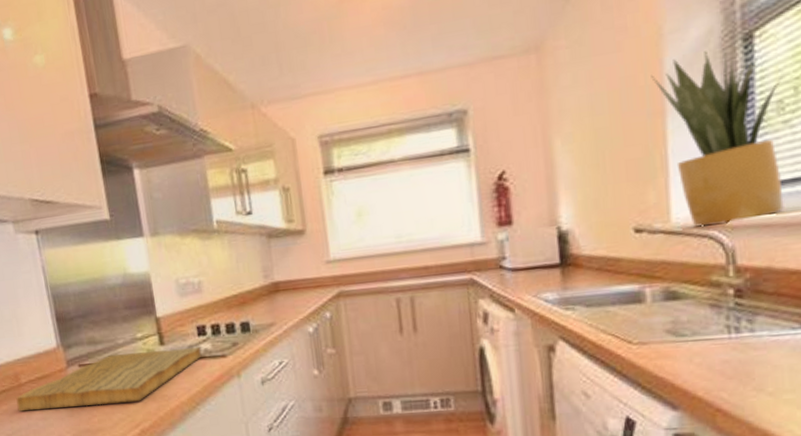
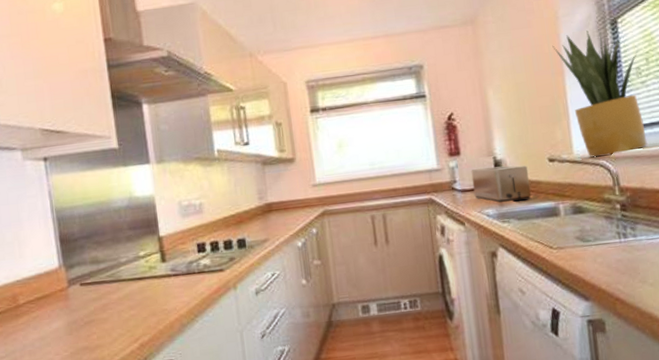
cutting board: present [16,347,202,412] -> none [12,263,201,333]
toaster: none [526,237,607,286] -> present [471,165,532,203]

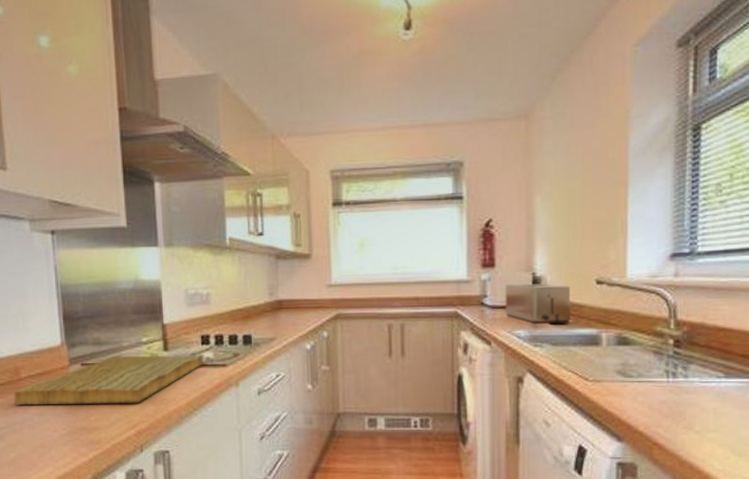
cutting board: none [12,263,201,333] -> present [14,355,203,406]
planter: present [552,30,648,158] -> none [618,135,721,284]

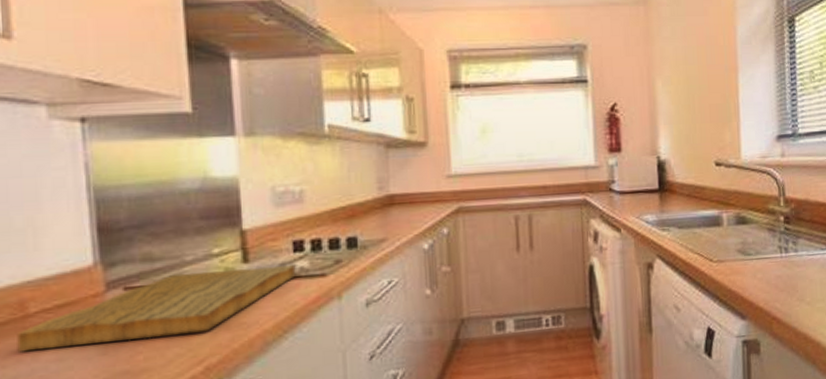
toaster: present [505,284,571,325] -> none [632,167,695,209]

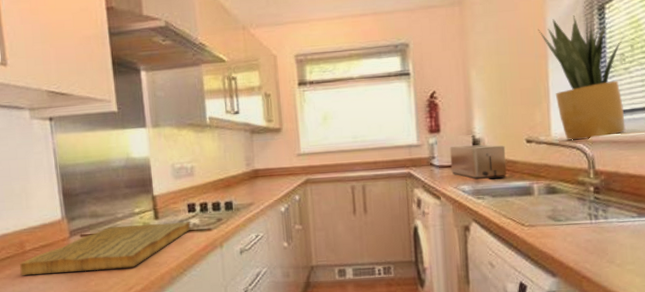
toaster: none [632,167,695,209] -> present [449,145,507,180]
planter: none [728,26,815,164] -> present [538,15,626,141]

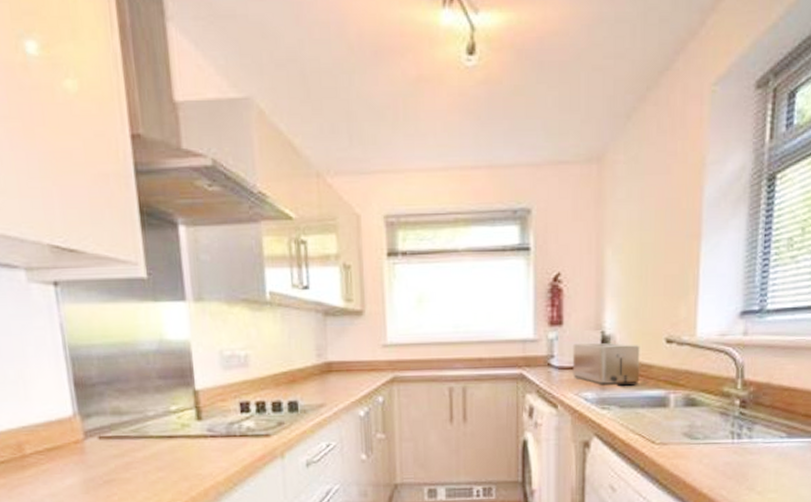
cutting board: present [20,222,191,276] -> none [18,424,244,486]
planter: present [538,15,626,141] -> none [692,185,794,343]

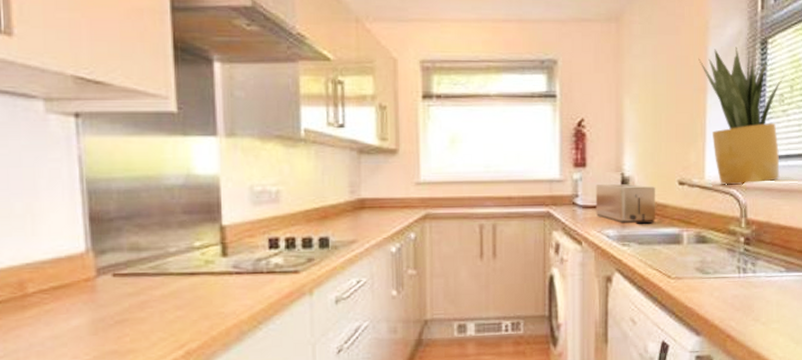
planter: none [692,185,794,343] -> present [698,47,784,185]

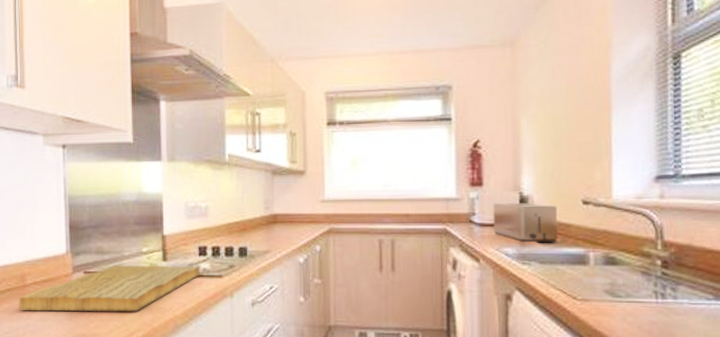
cutting board: none [16,261,271,328] -> present [19,265,200,312]
planter: present [698,47,784,185] -> none [601,63,702,205]

